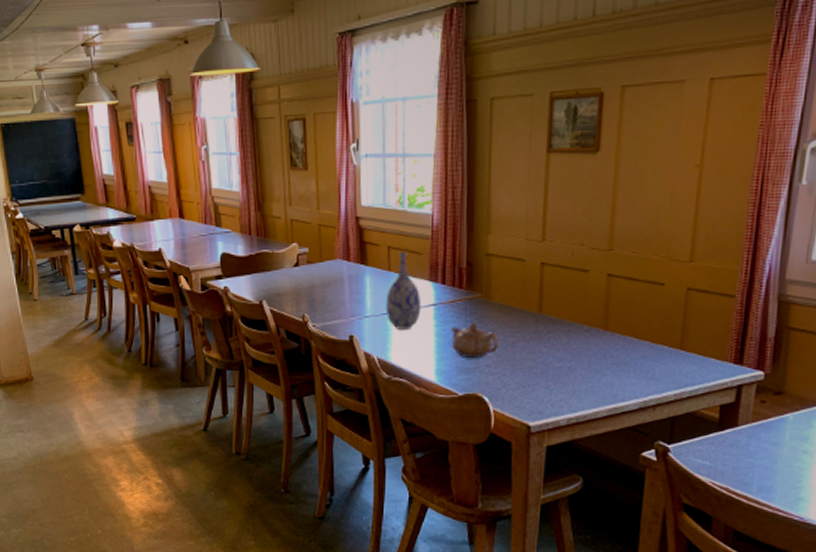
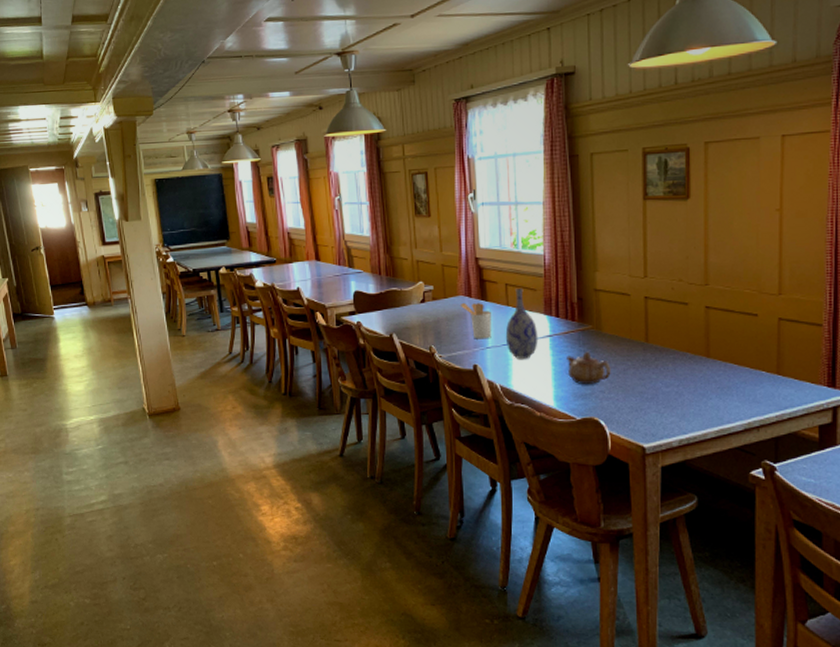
utensil holder: none [337,266,371,308] -> present [460,302,491,339]

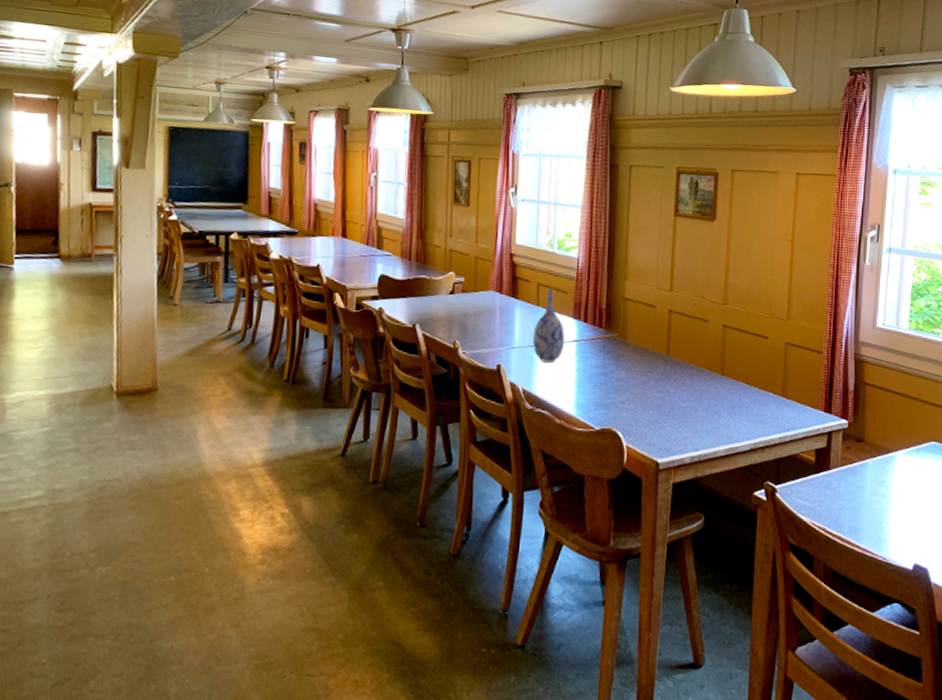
utensil holder: present [460,302,491,339] -> none [489,298,521,339]
teapot: present [567,351,611,385] -> none [591,359,632,395]

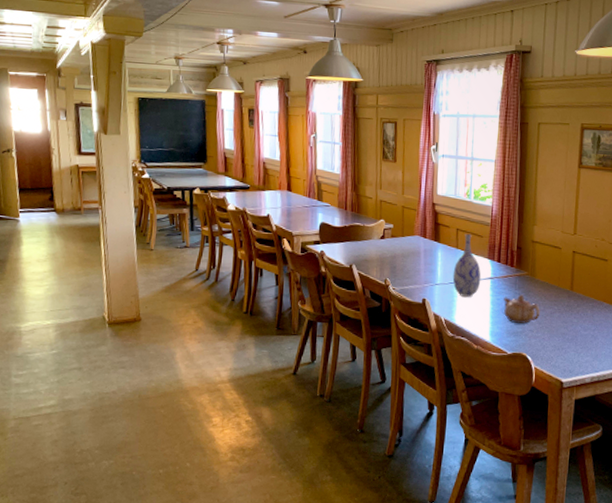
teapot: none [591,359,632,395] -> present [504,294,540,324]

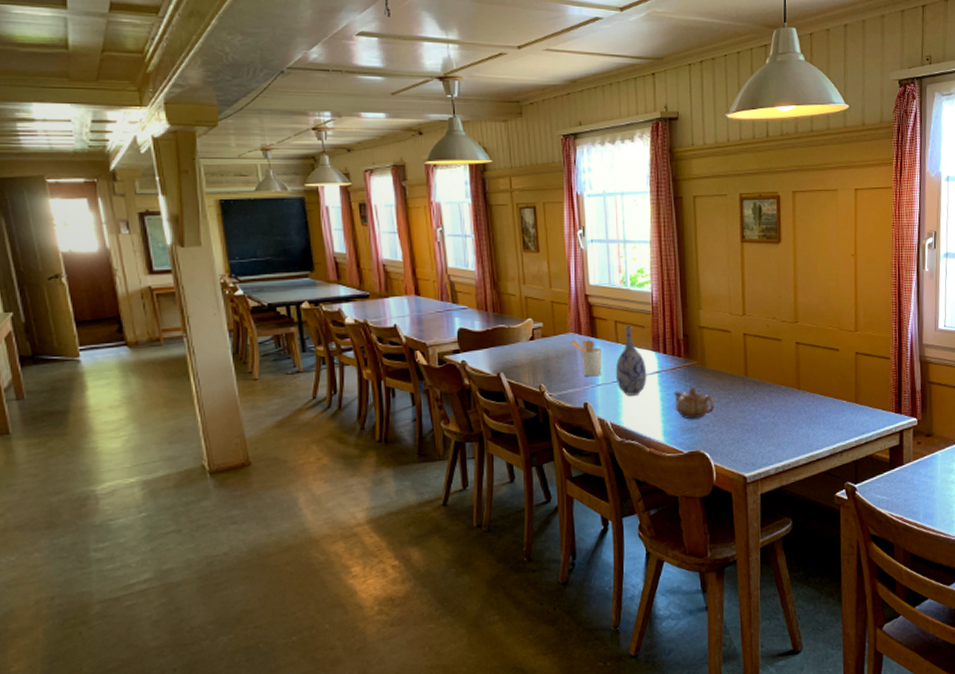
utensil holder: none [415,242,442,277] -> present [570,339,602,377]

